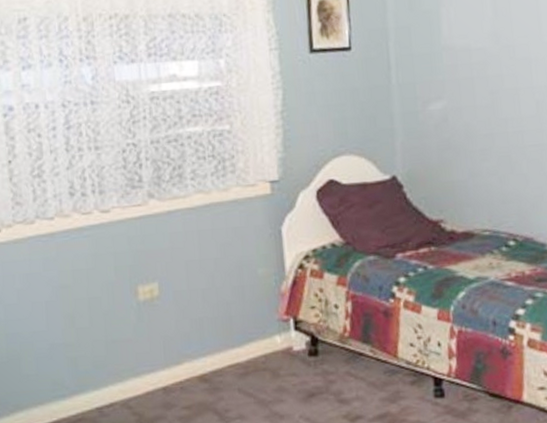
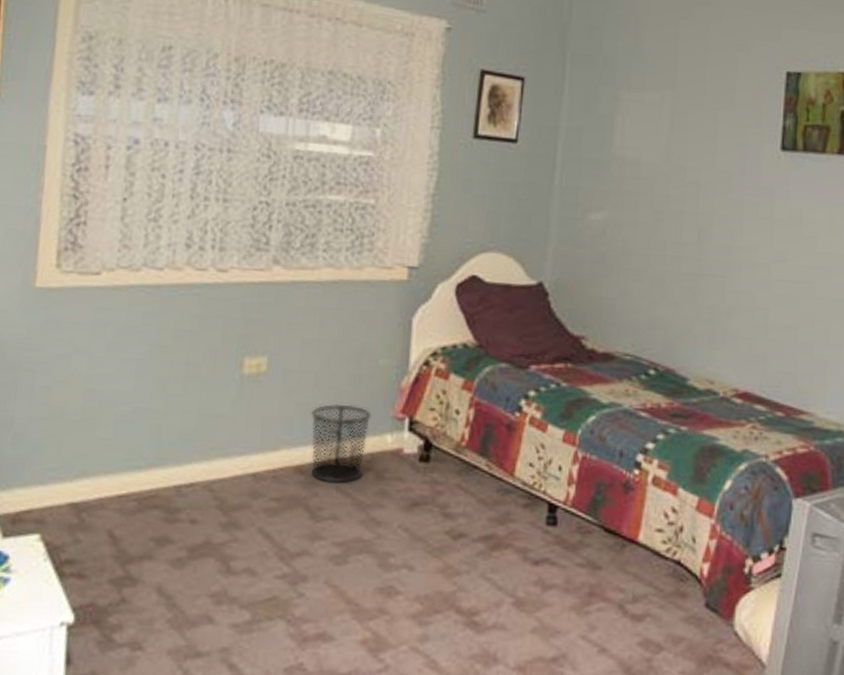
waste bin: none [205,314,260,387] -> present [311,403,372,483]

